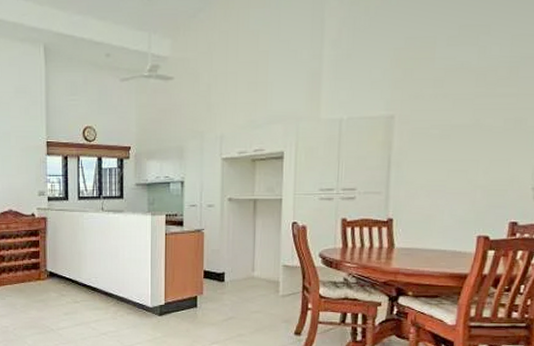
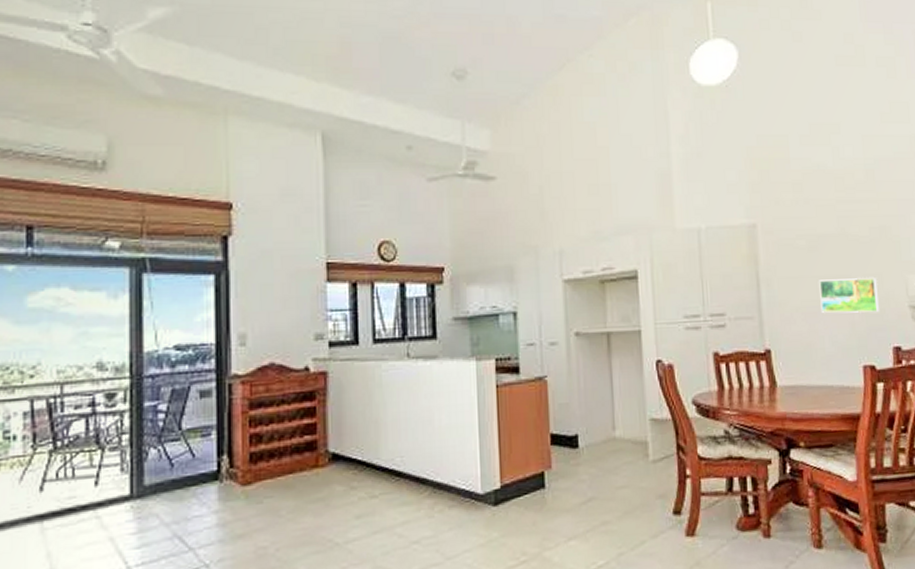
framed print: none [445,163,504,193] -> present [819,278,879,313]

